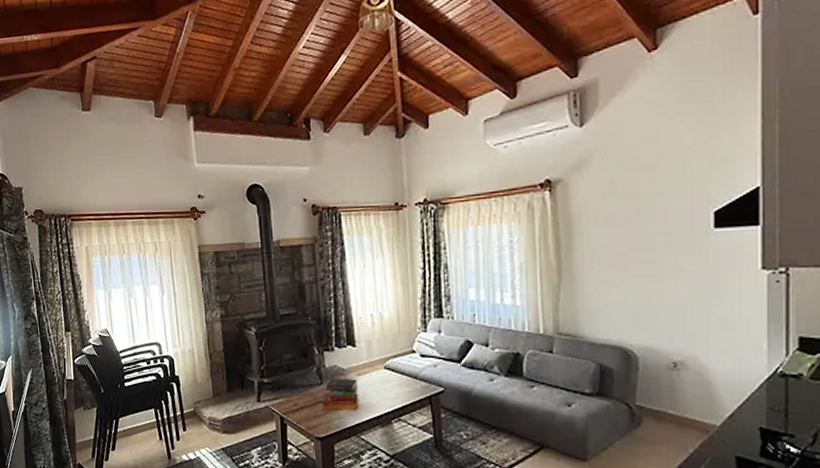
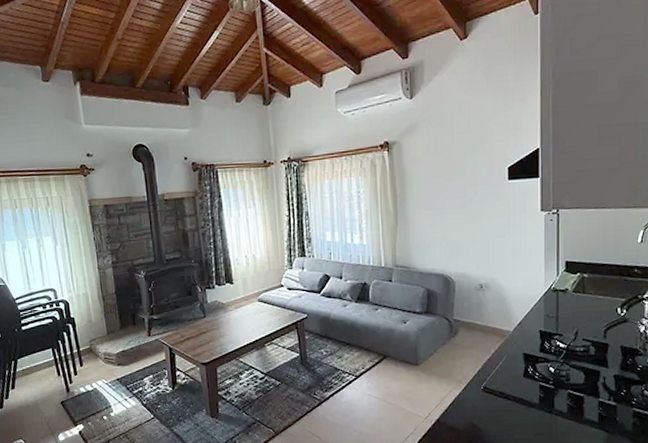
books: present [321,378,359,411] -> none [205,311,238,340]

